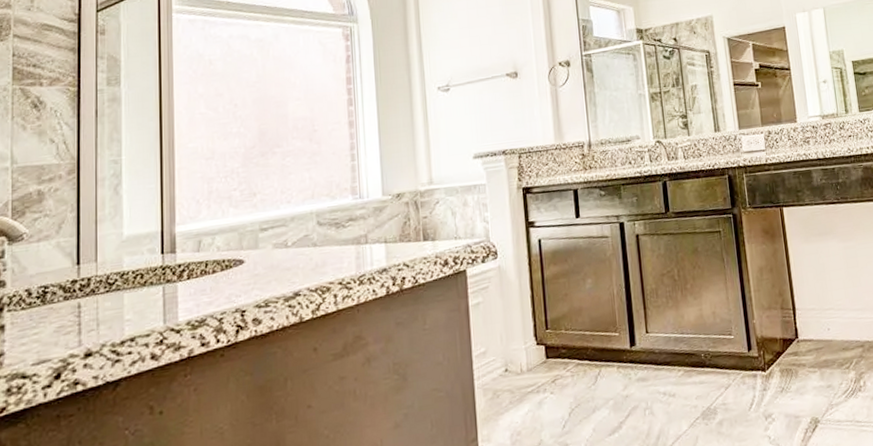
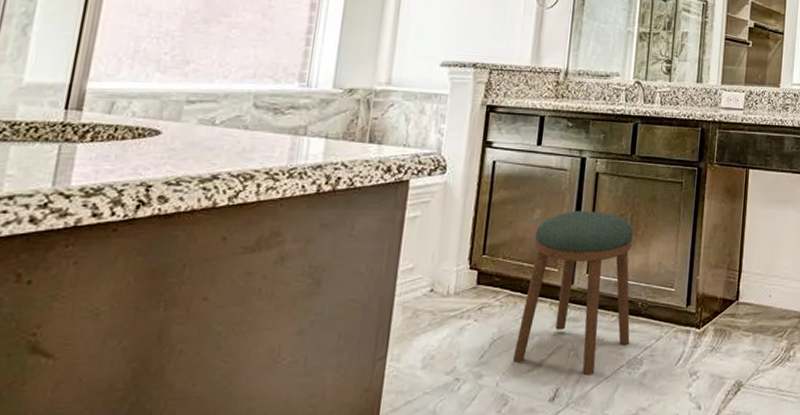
stool: none [590,271,700,432] -> present [512,211,633,376]

